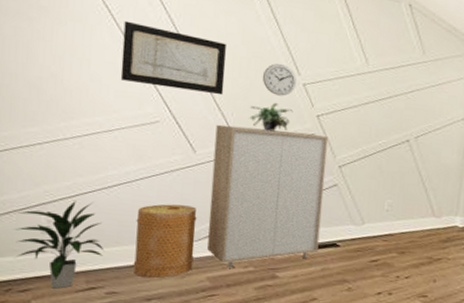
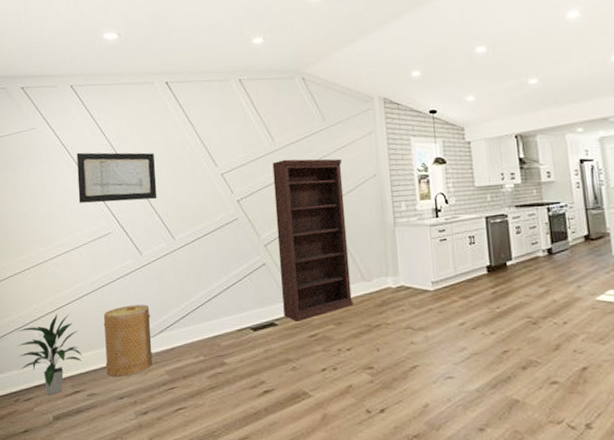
storage cabinet: present [207,124,328,268] -> none [155,218,259,360]
potted plant: present [249,102,293,132] -> none [180,196,217,224]
wall clock: present [262,63,297,96] -> none [186,160,215,190]
bookshelf: none [348,83,435,246] -> present [272,158,354,321]

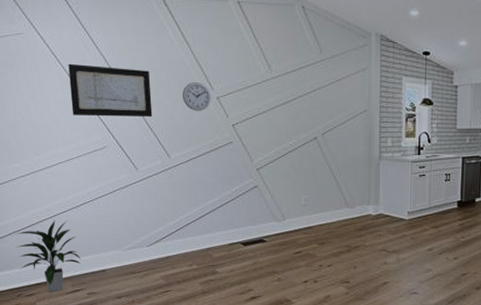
basket: present [103,304,153,377] -> none [101,216,149,279]
wall clock: none [186,160,215,190] -> present [182,82,211,111]
bookshelf: present [272,158,354,321] -> none [268,88,336,239]

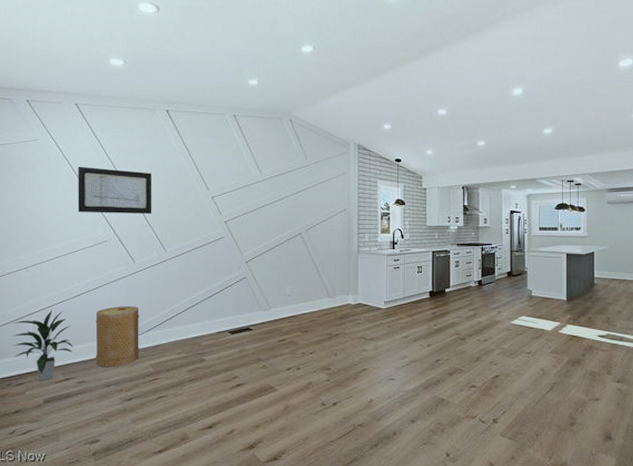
basket: none [101,216,149,279] -> present [95,306,139,367]
wall clock: present [182,82,211,111] -> none [180,184,206,209]

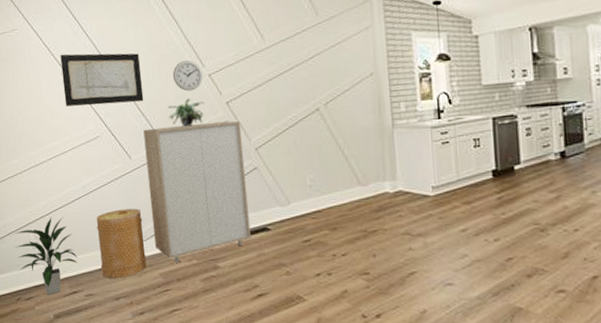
storage cabinet: none [148,237,236,355] -> present [143,121,251,263]
potted plant: none [173,215,206,239] -> present [168,98,205,127]
wall clock: none [180,184,206,209] -> present [172,60,203,91]

